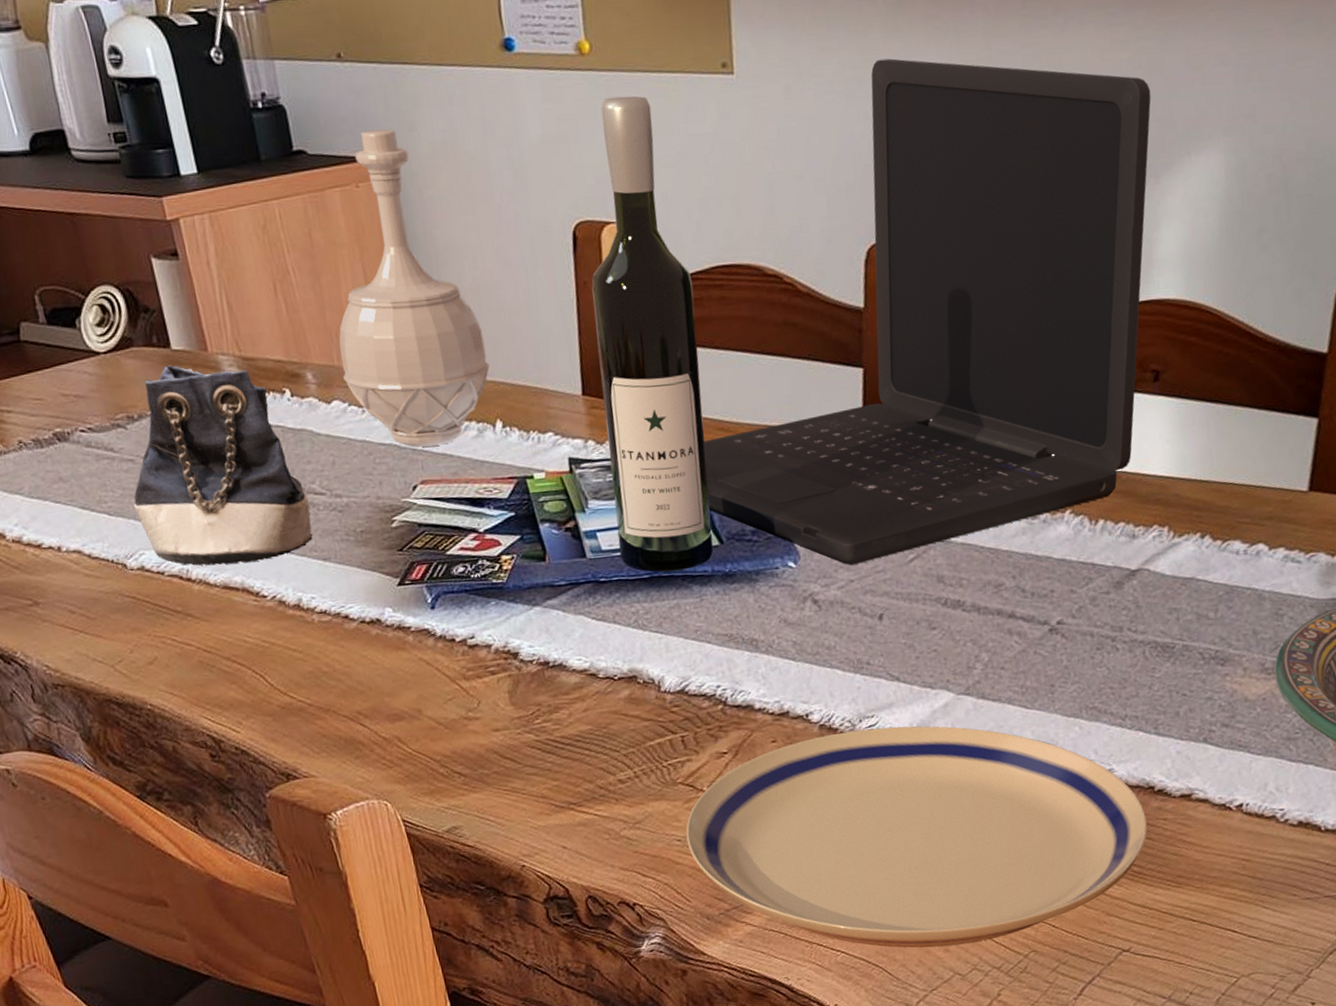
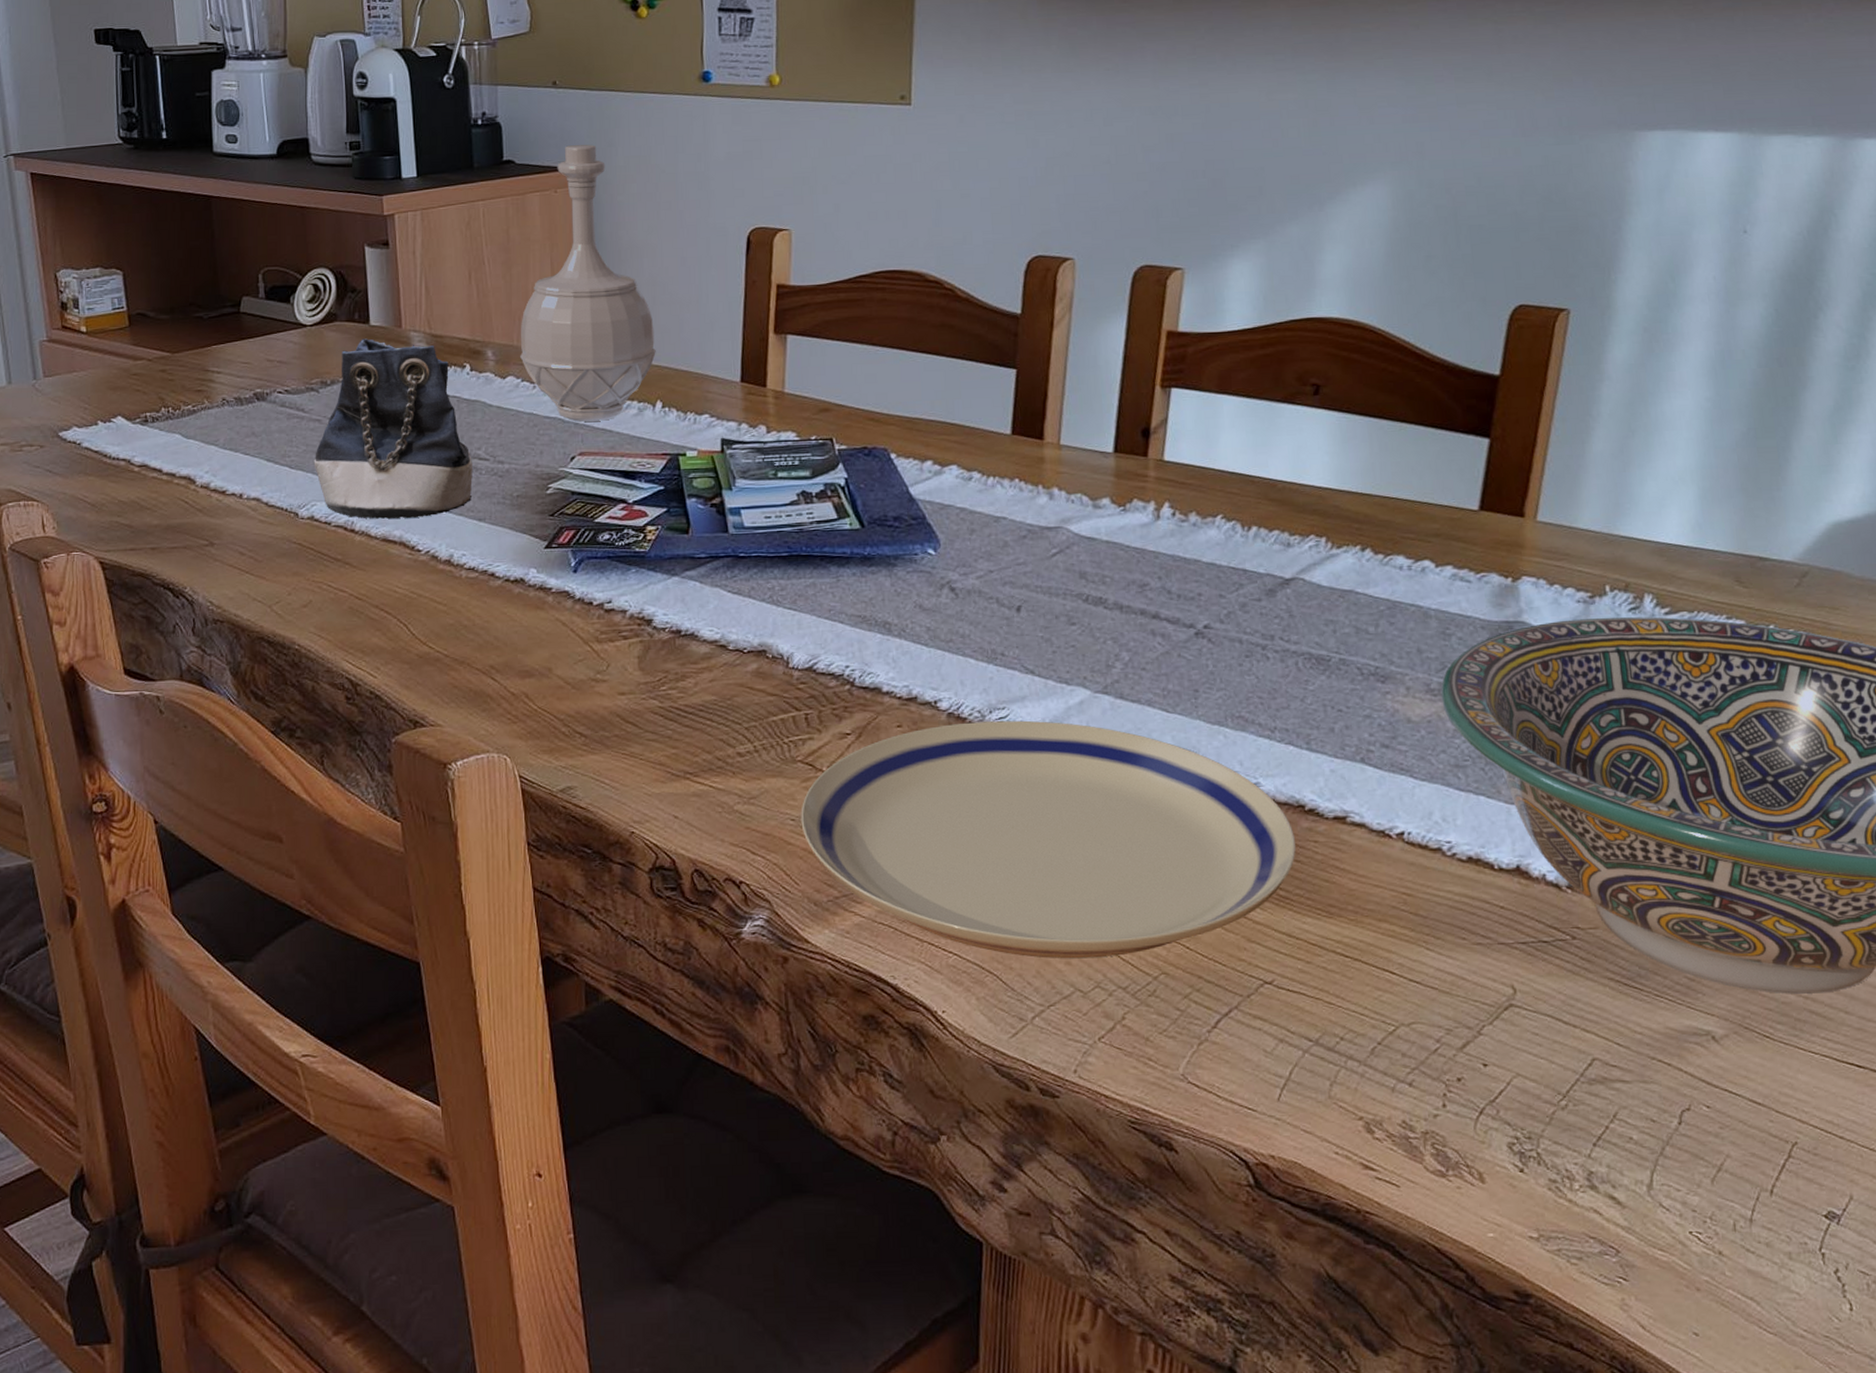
bottle: present [591,96,713,573] -> none [759,121,857,551]
laptop: present [703,58,1151,565] -> none [852,95,1317,555]

